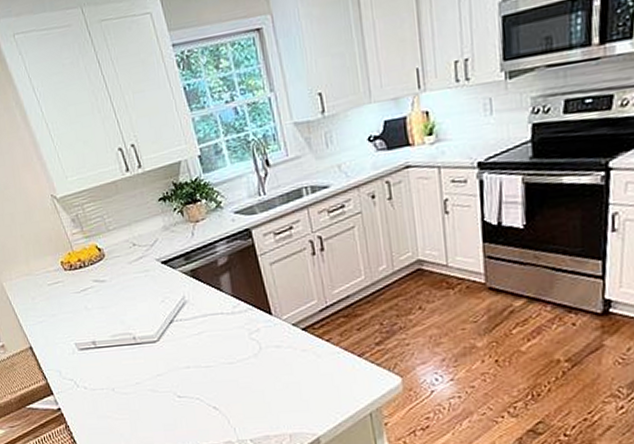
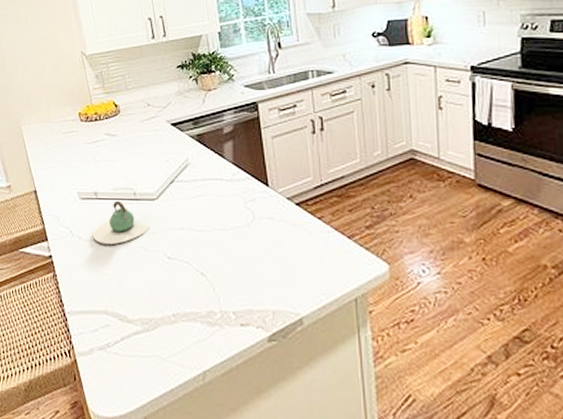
teapot: none [97,346,156,391] -> present [92,200,151,244]

